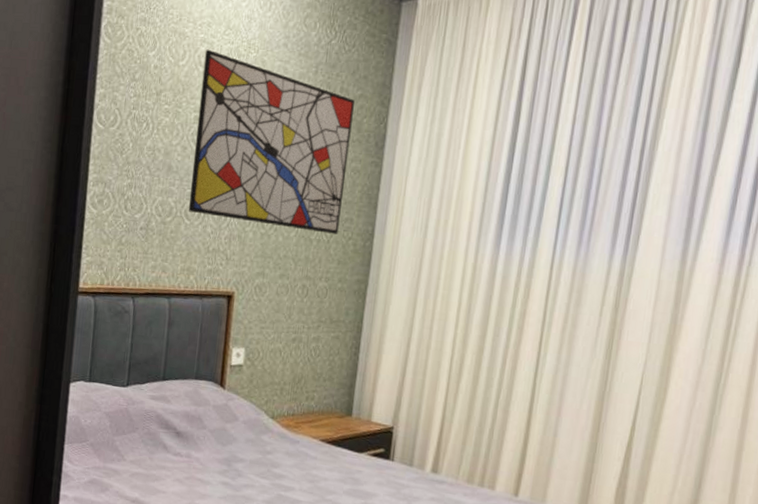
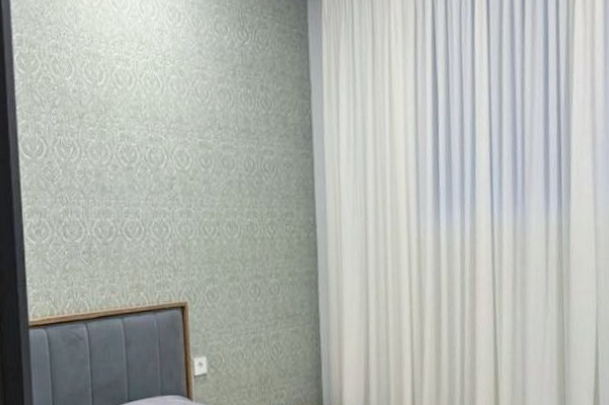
wall art: present [188,49,355,234] -> none [121,66,281,231]

